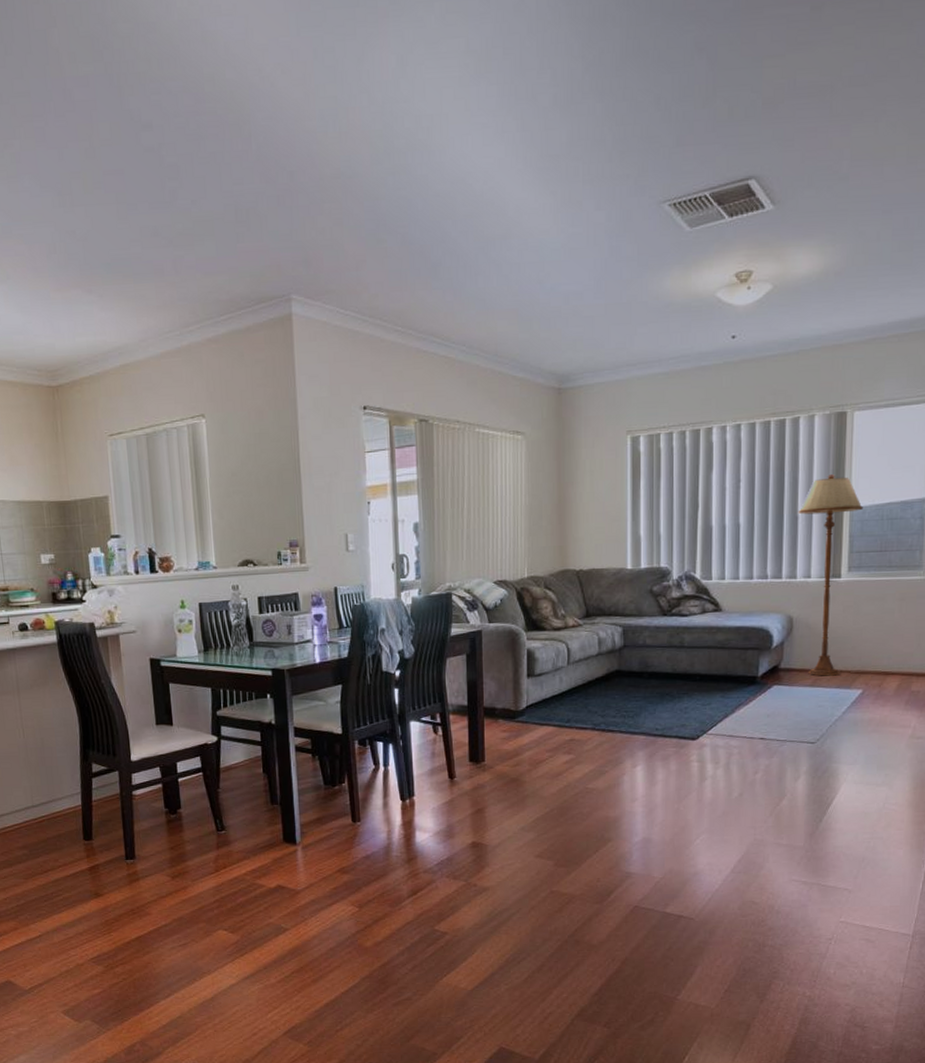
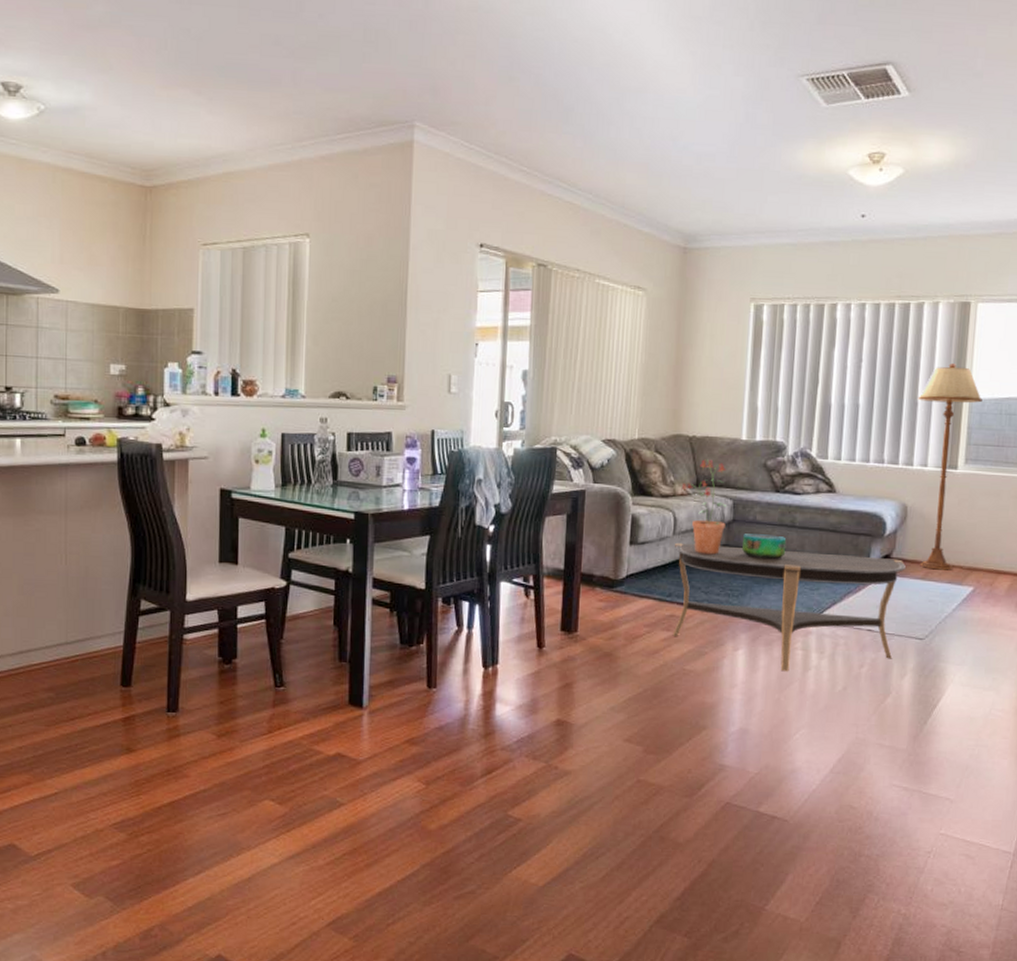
coffee table: none [570,669,794,783] -> present [673,542,906,672]
potted plant: none [572,590,617,680] -> present [681,459,727,555]
decorative bowl: none [635,656,677,680] -> present [742,533,787,559]

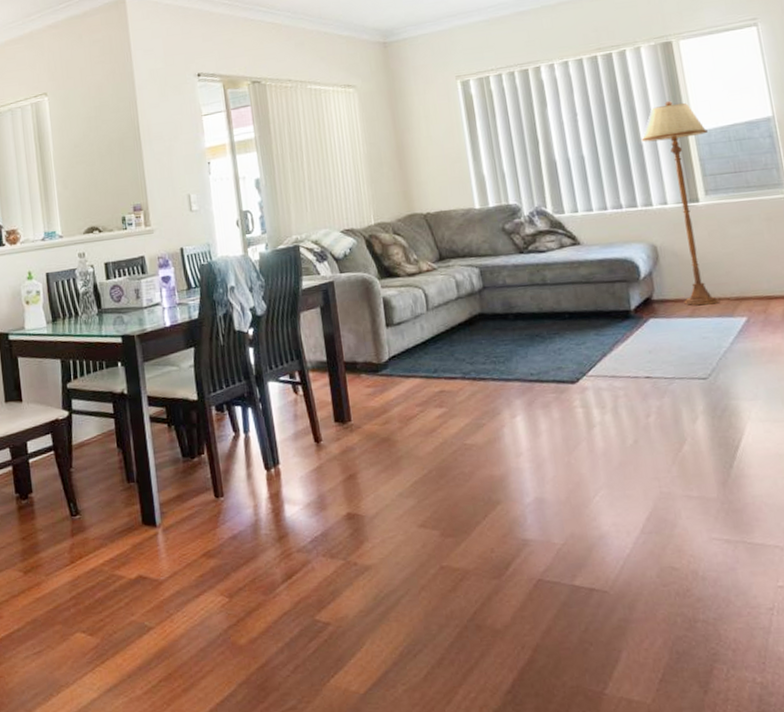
coffee table: present [673,542,906,672] -> none [431,300,678,433]
potted plant: present [681,459,727,555] -> none [426,232,477,326]
decorative bowl: present [742,533,787,559] -> none [497,296,543,321]

